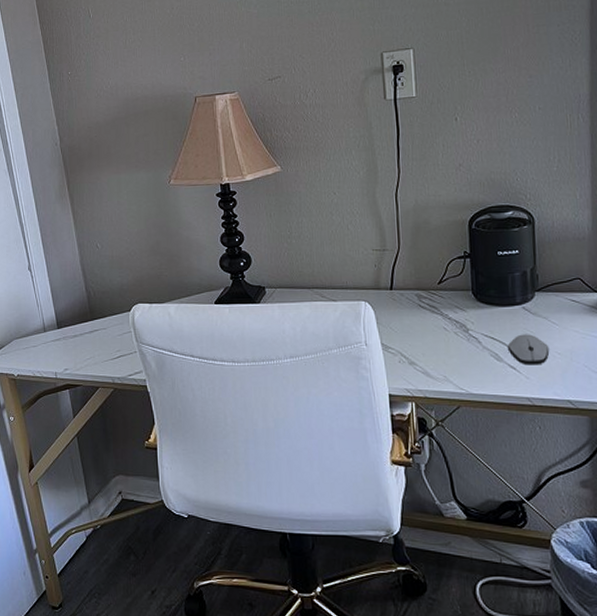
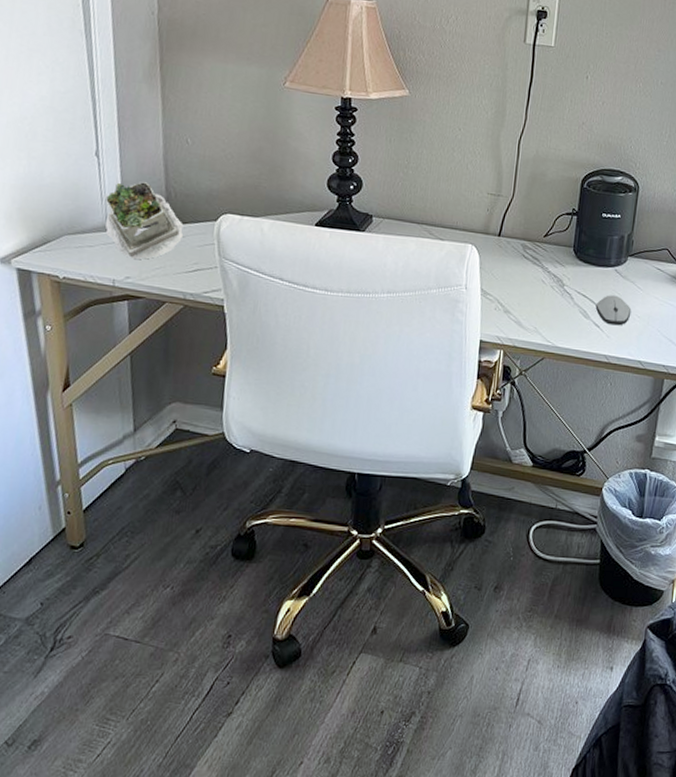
succulent plant: none [40,286,105,354] -> present [104,182,184,260]

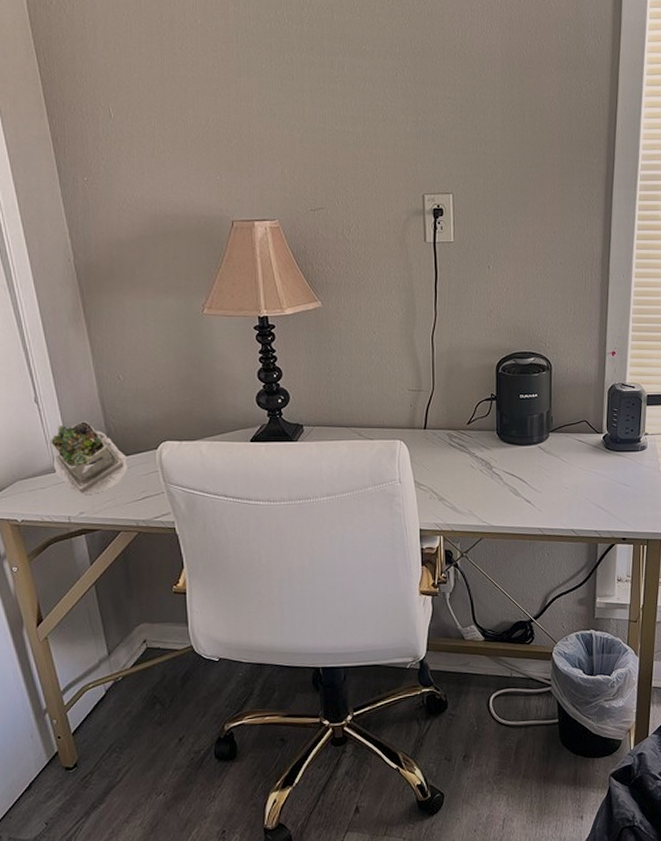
computer mouse: present [595,295,632,326] -> none [524,471,559,499]

